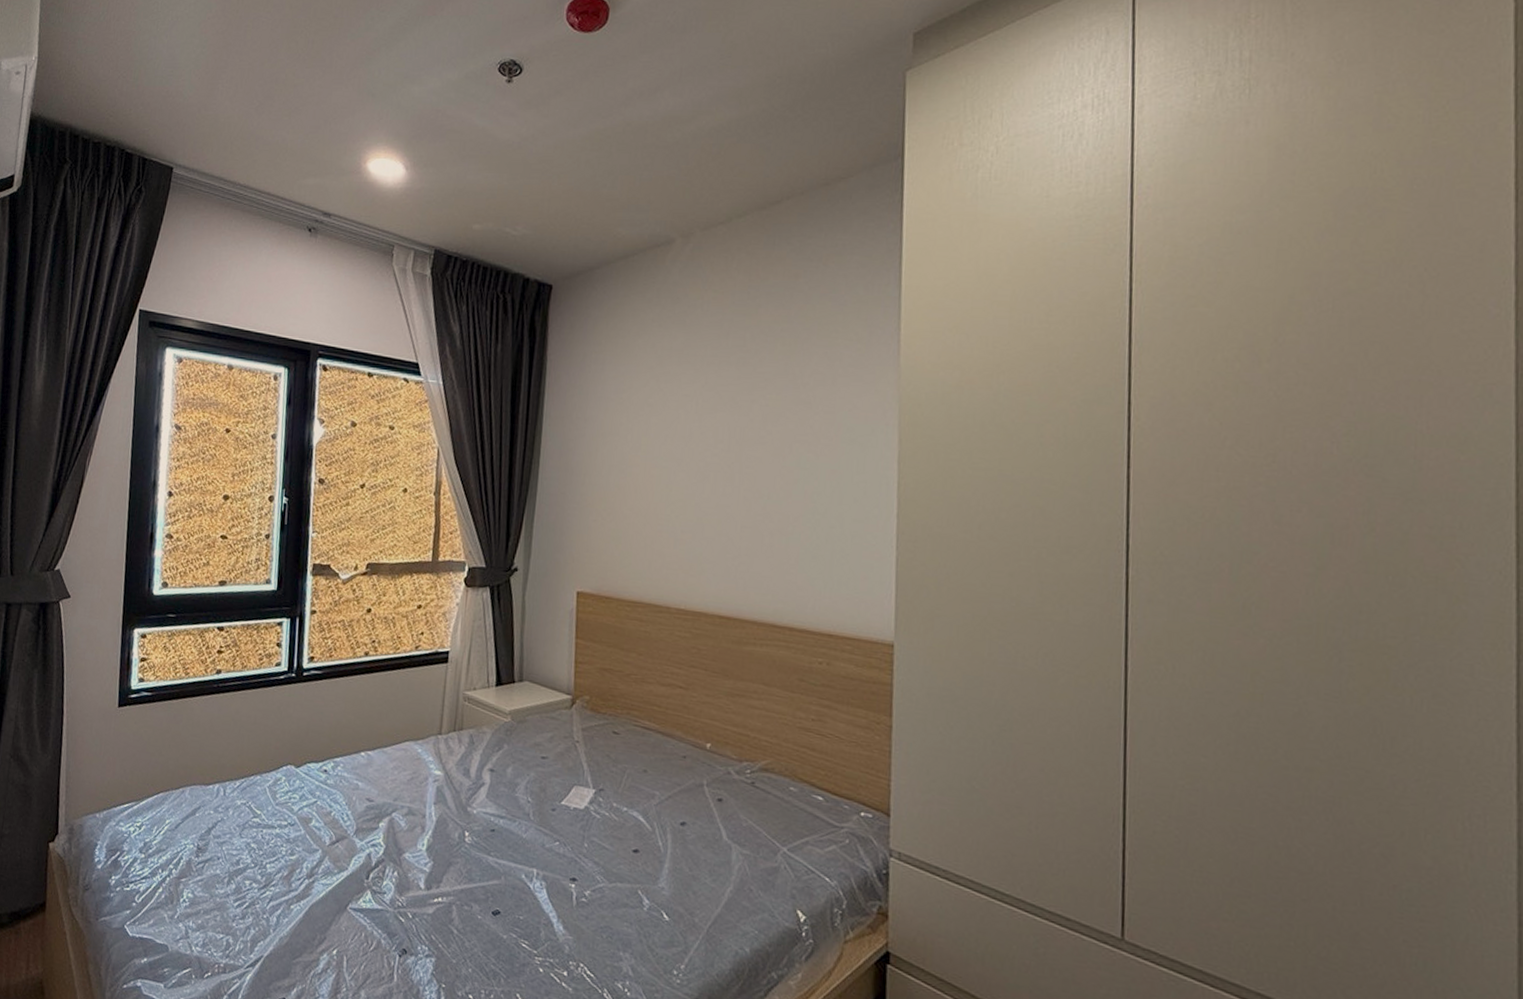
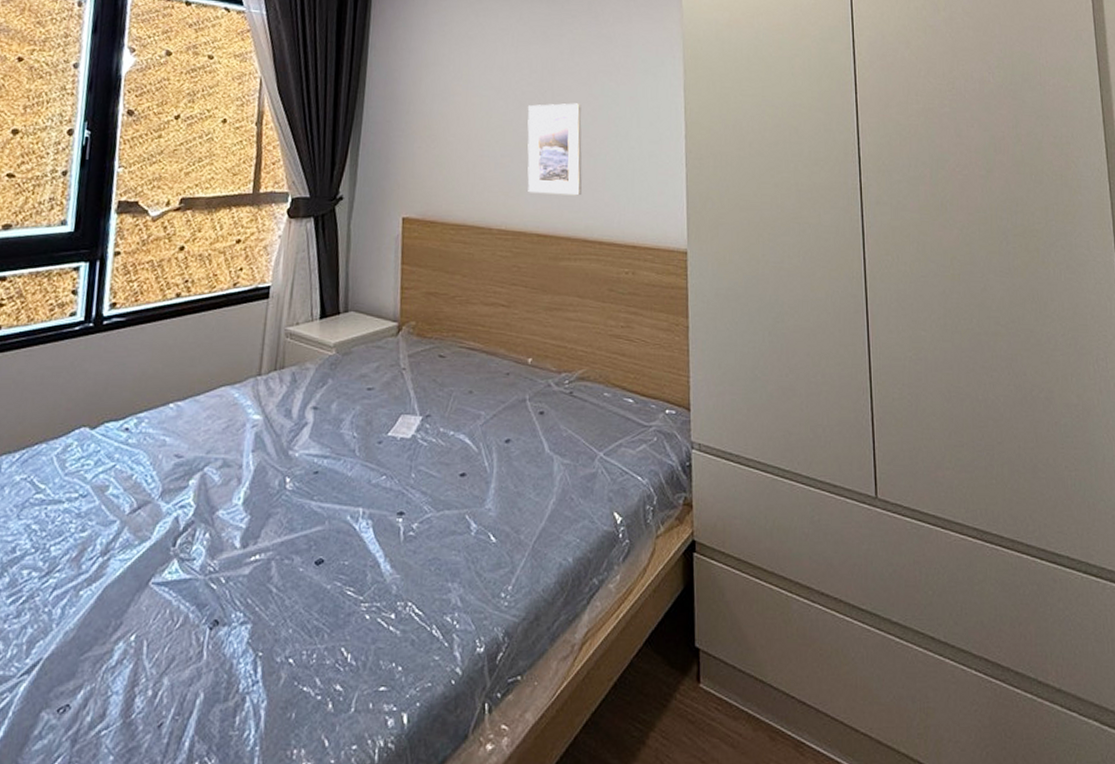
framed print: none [710,476,774,577] -> present [527,103,583,196]

